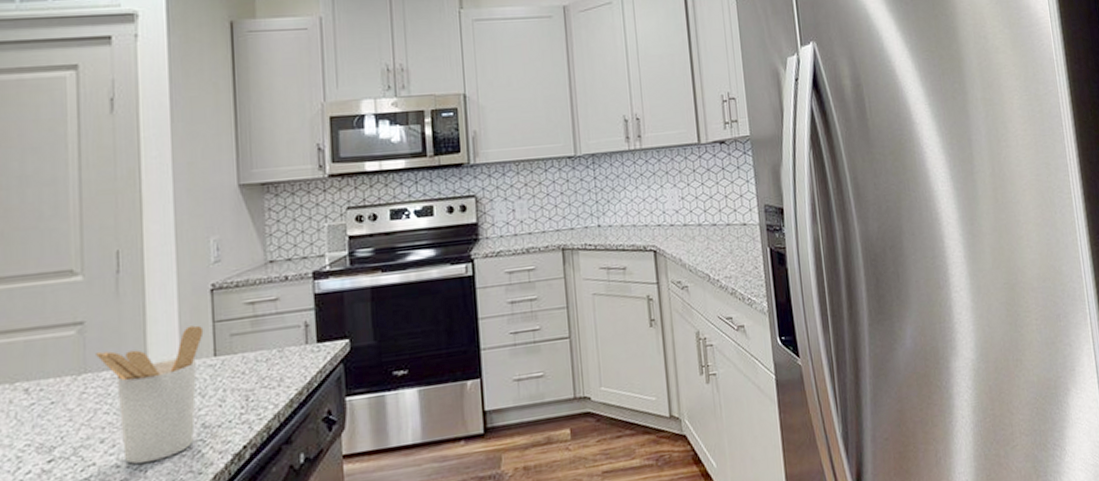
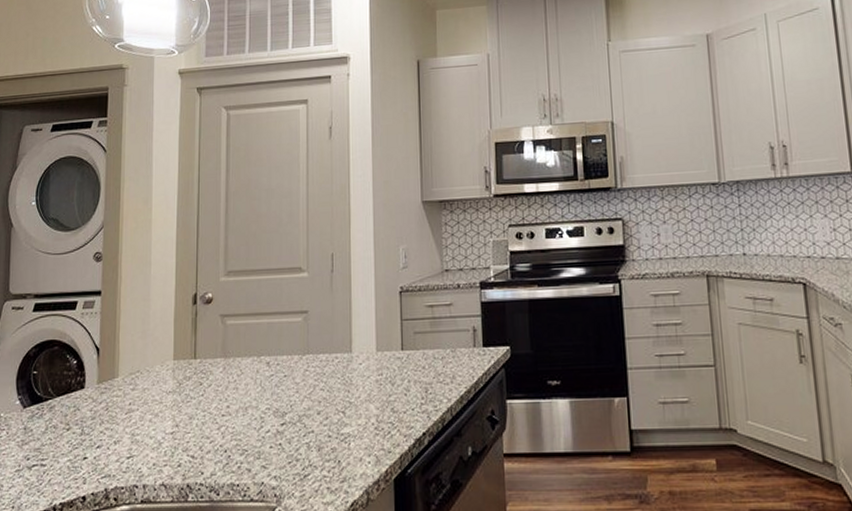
utensil holder: present [96,325,204,464] -> none [316,321,394,437]

